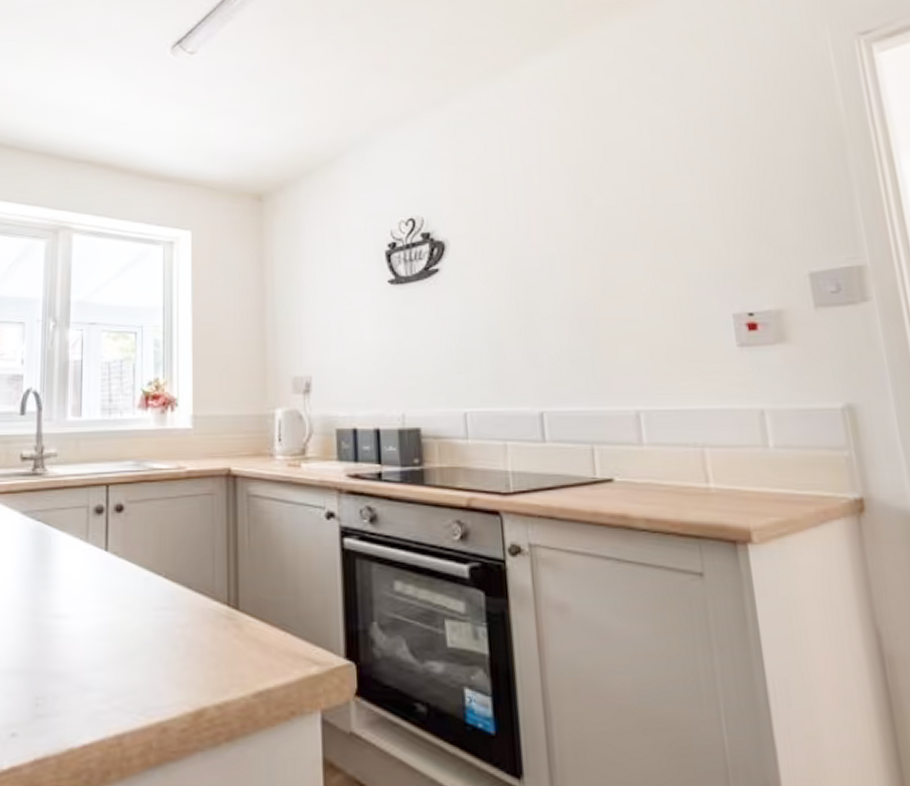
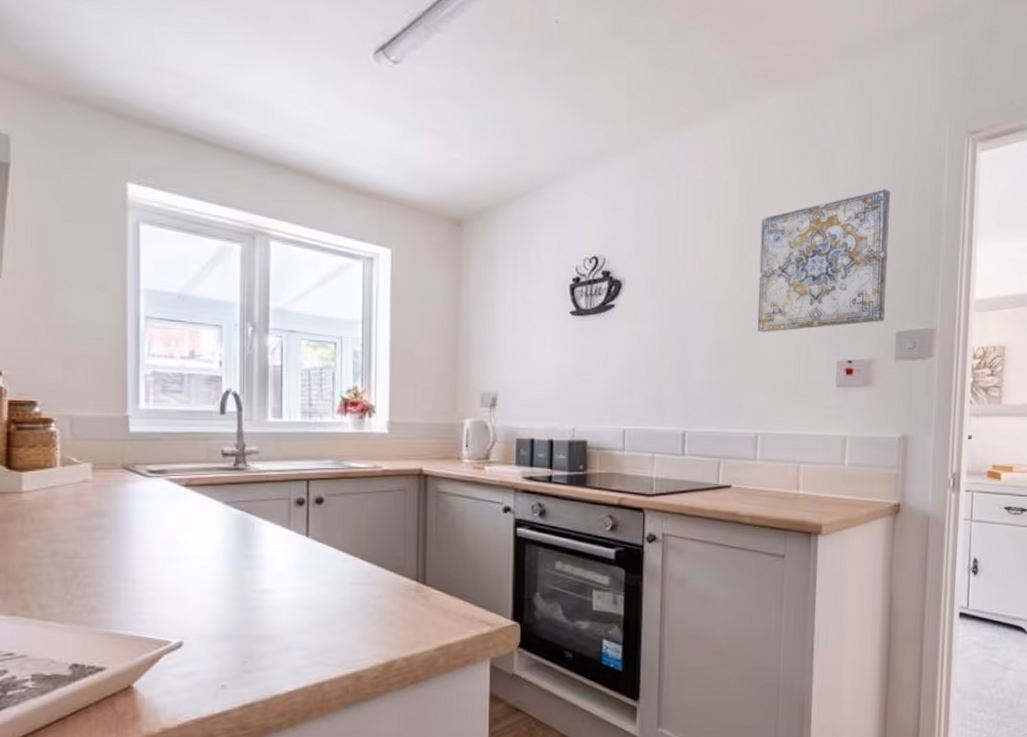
wall art: none [605,108,790,287] -> present [757,188,890,333]

